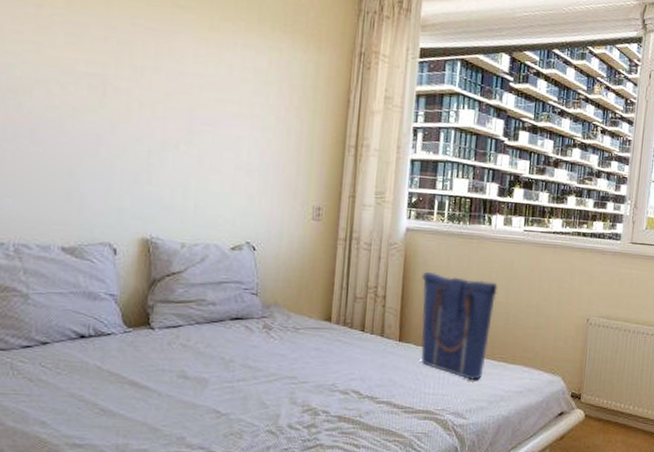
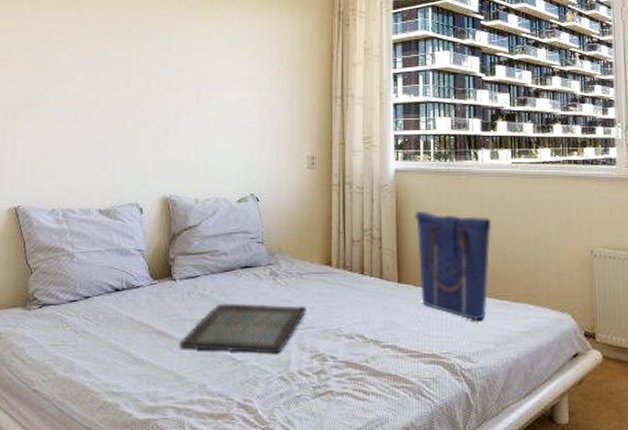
serving tray: none [156,355,301,408] -> present [180,303,306,354]

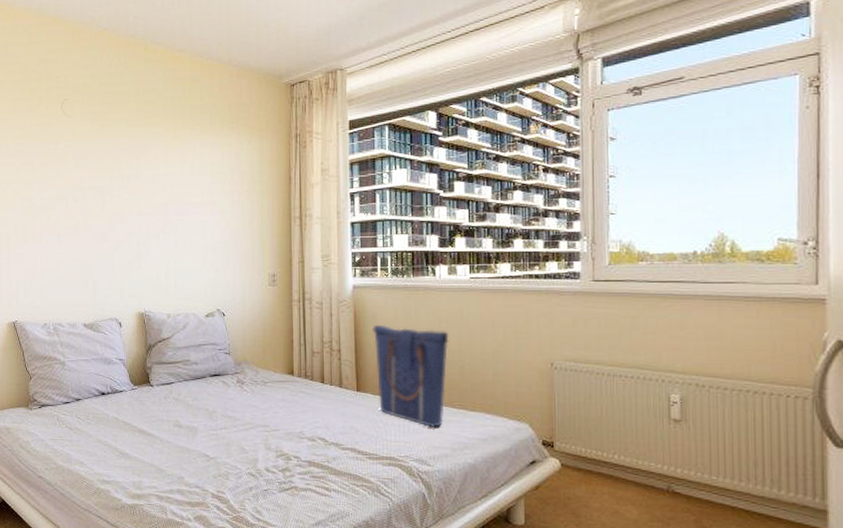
serving tray: present [180,303,306,354] -> none [159,407,271,453]

